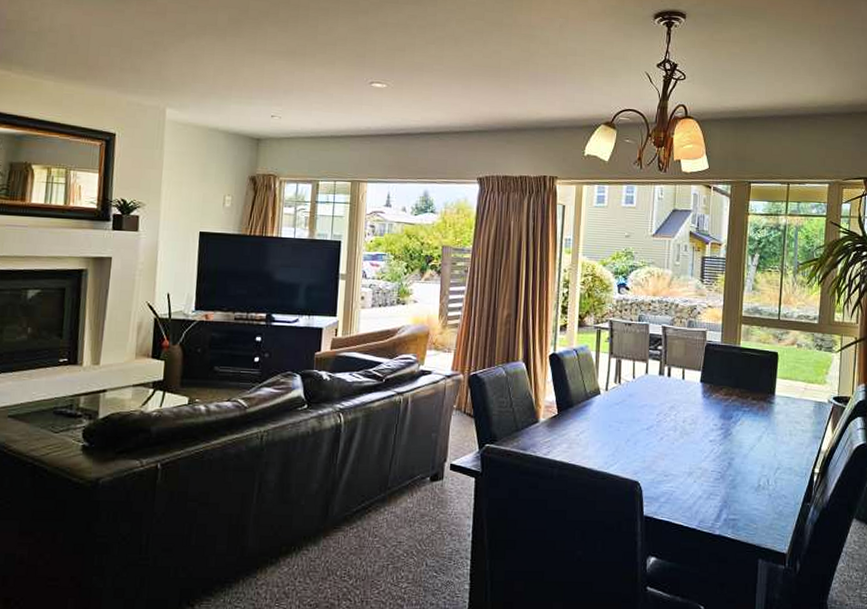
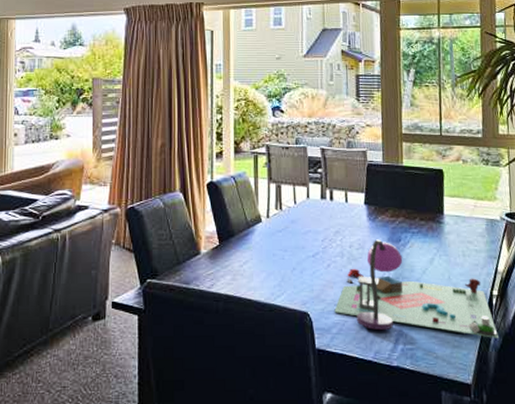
gameboard: none [664,416,816,514] -> present [334,239,499,339]

